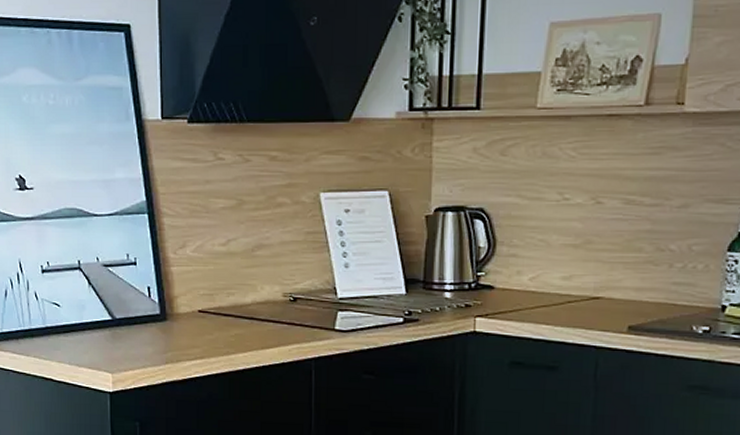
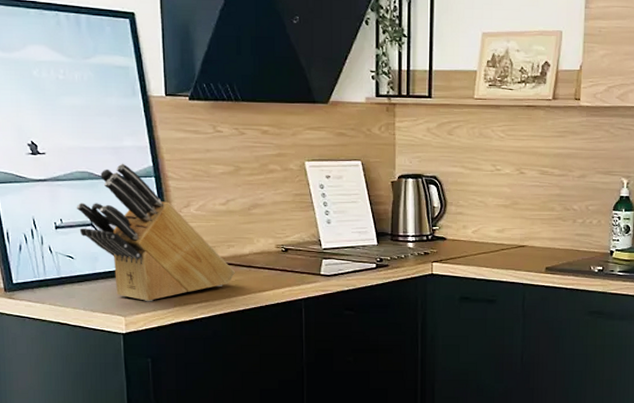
knife block: none [63,198,235,358] -> present [76,163,235,302]

